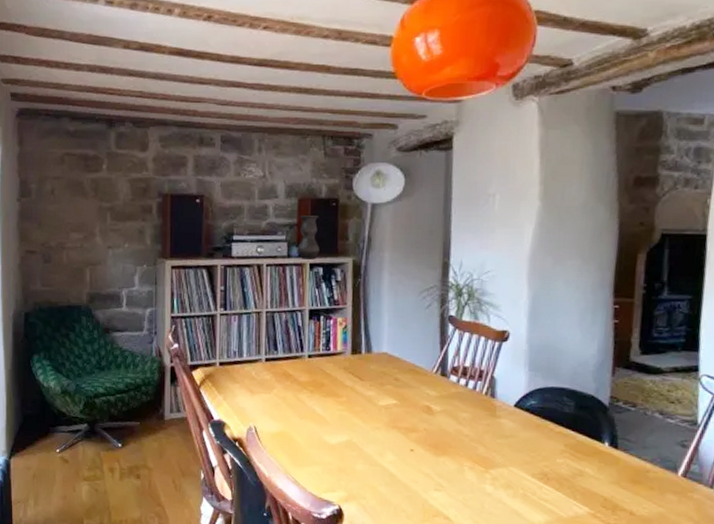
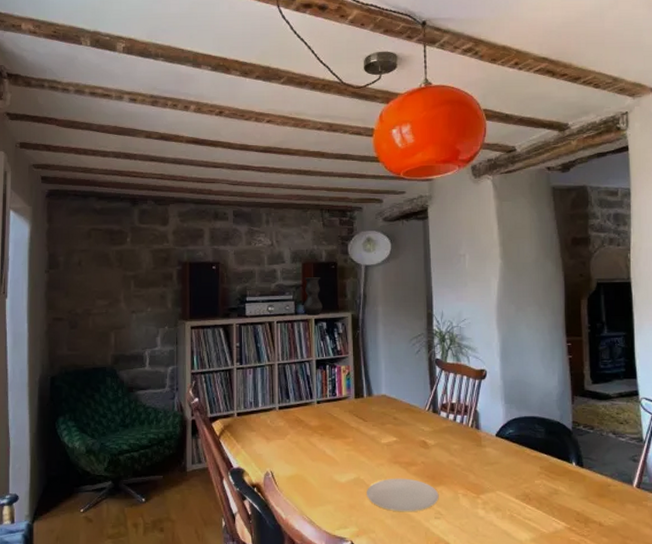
plate: none [359,443,441,482] -> present [367,478,439,512]

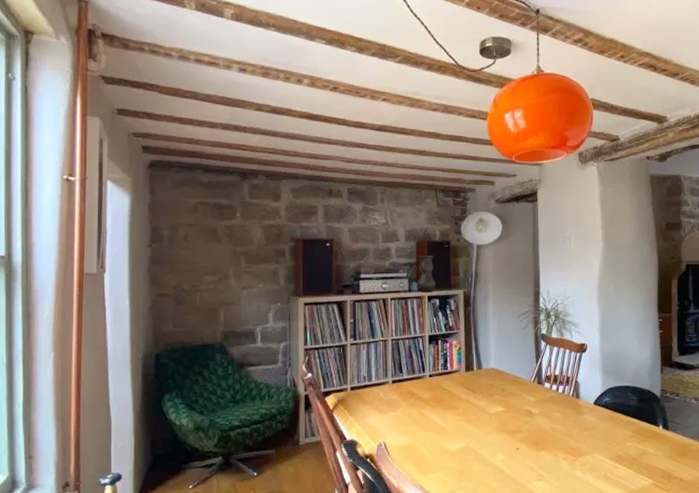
plate: present [367,478,439,512] -> none [475,444,542,476]

